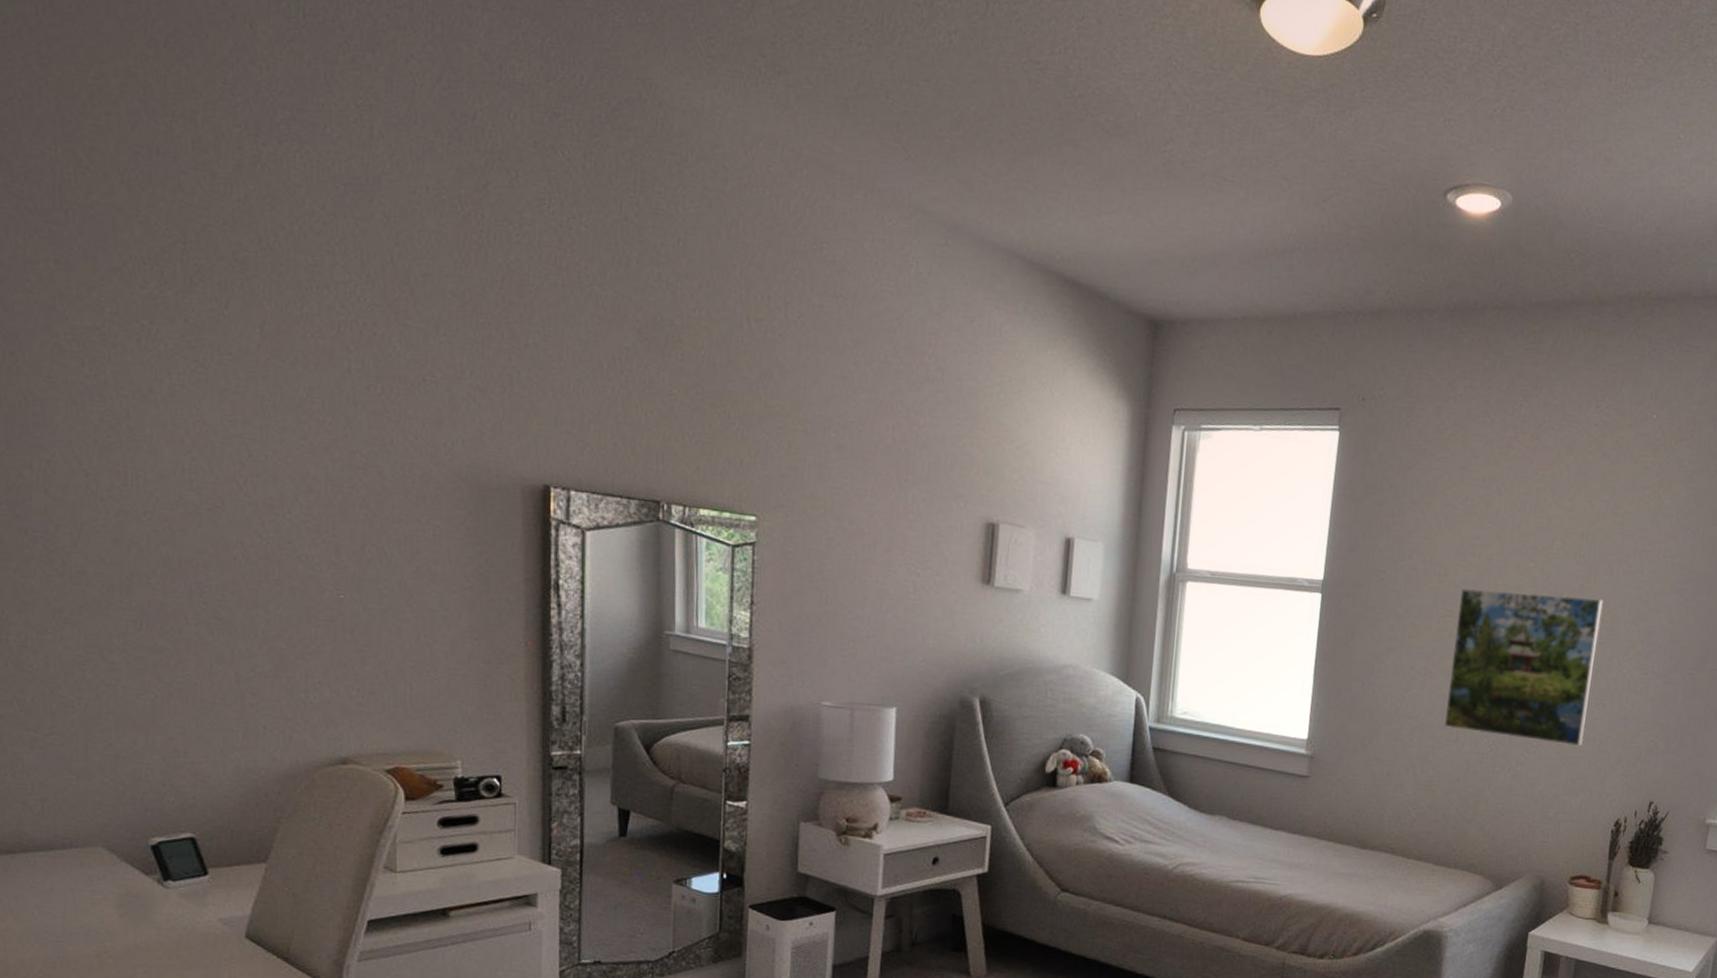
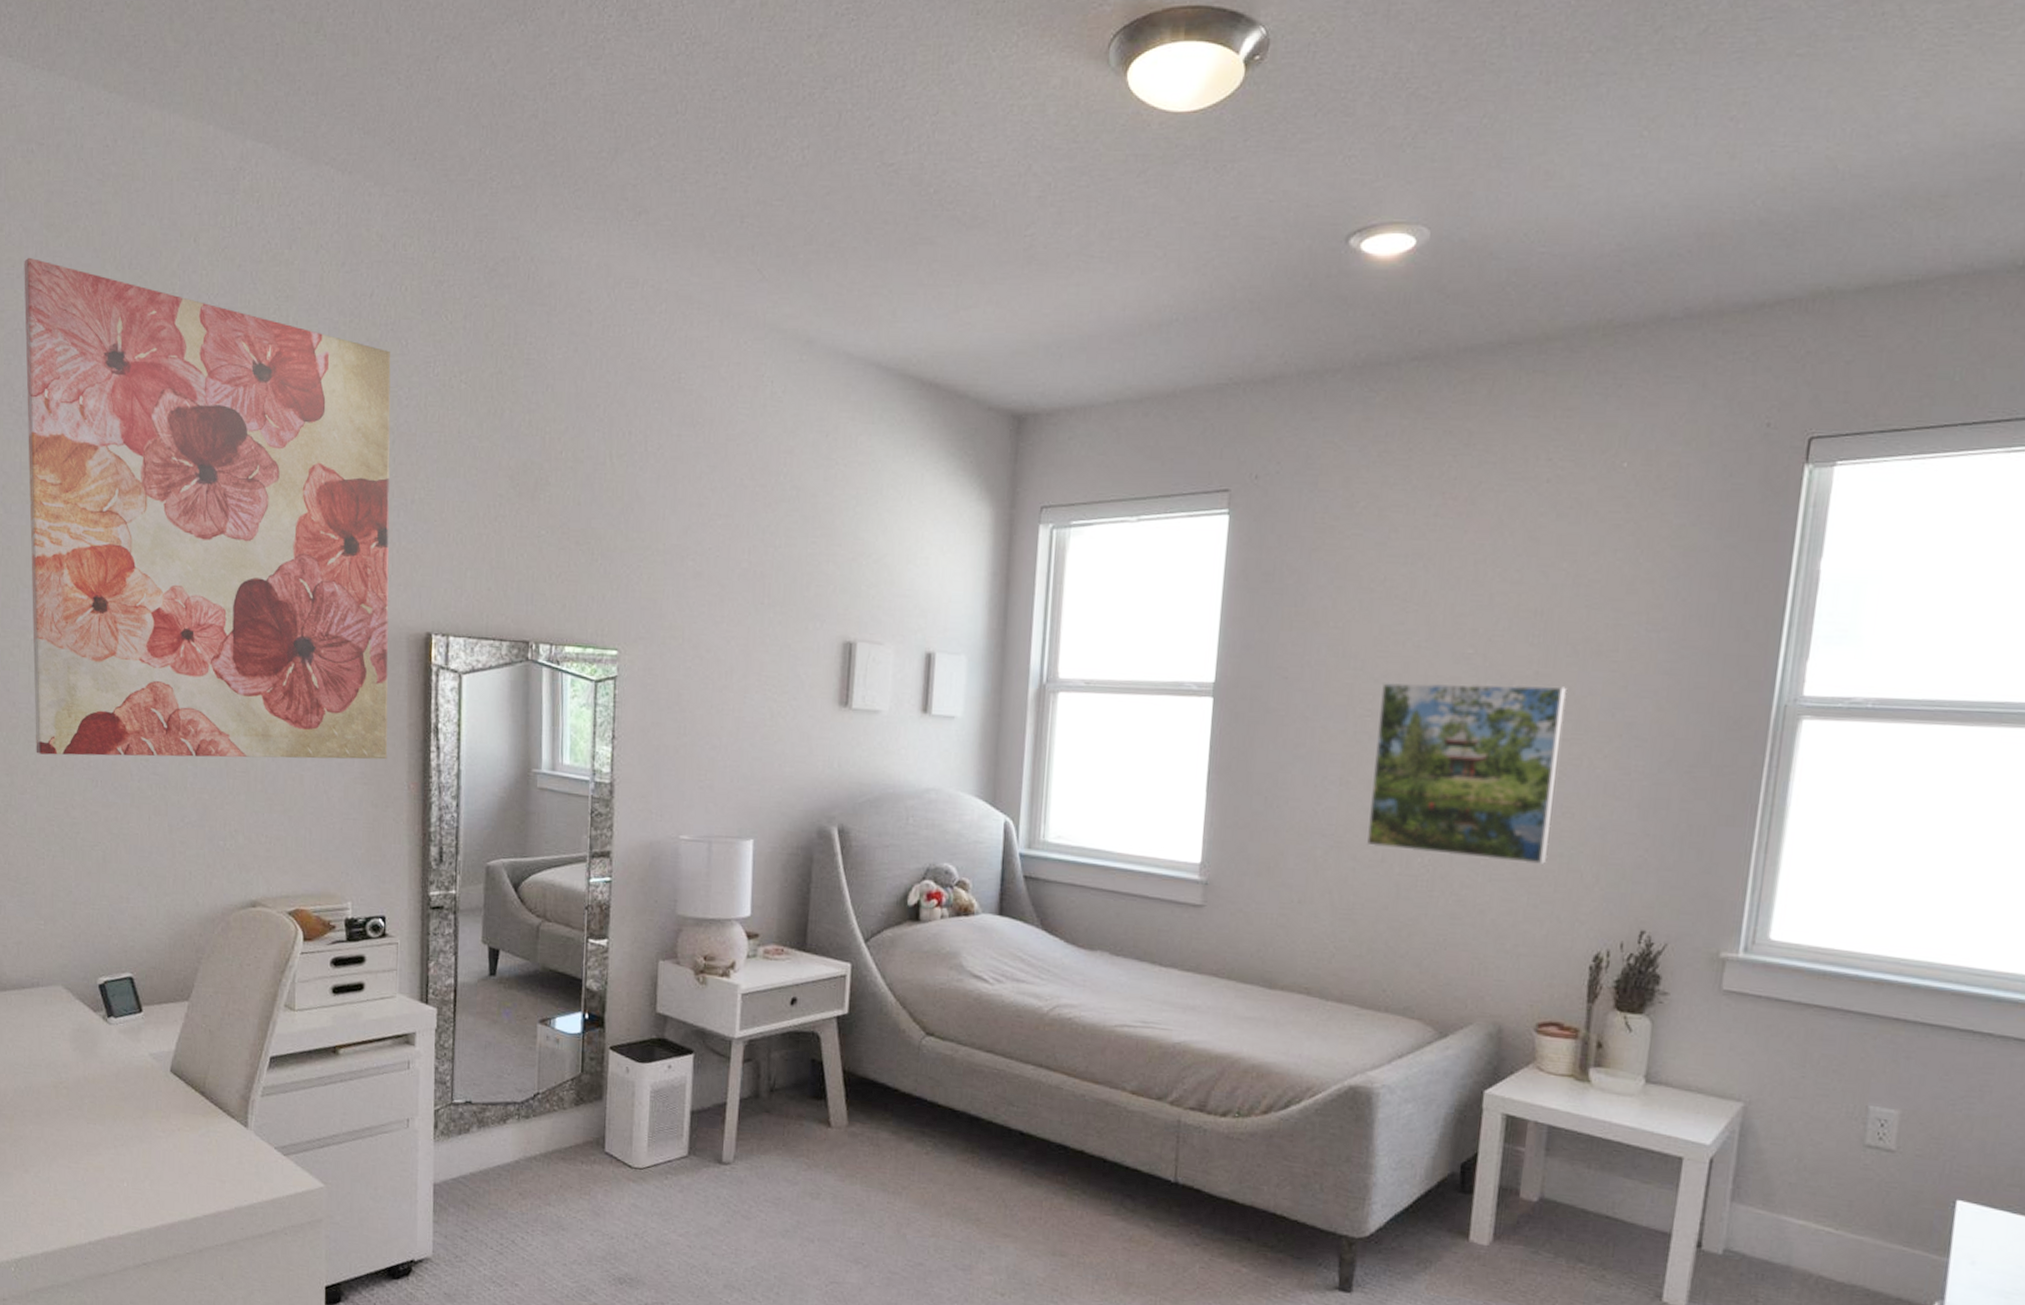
wall art: none [20,14,501,615] -> present [24,257,391,760]

